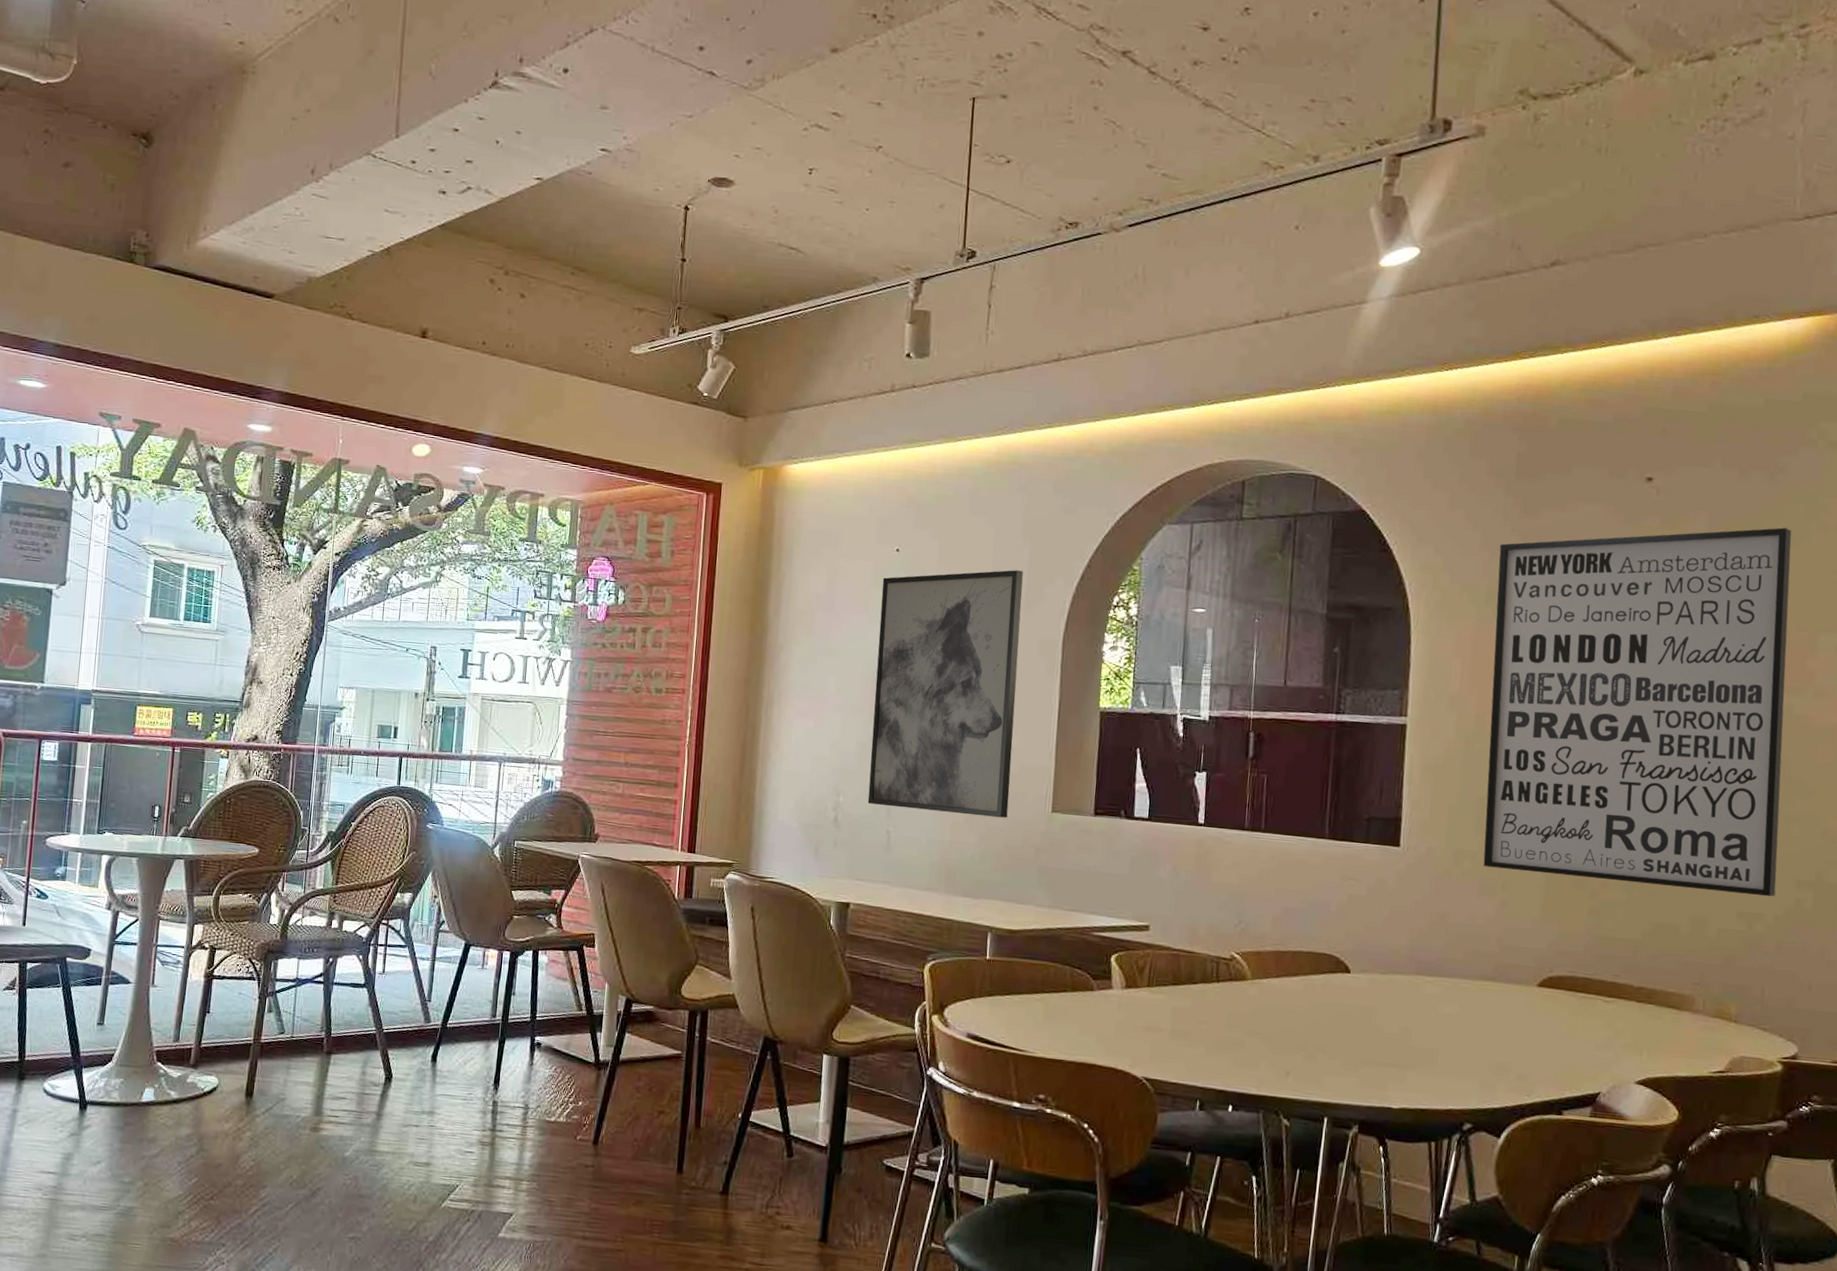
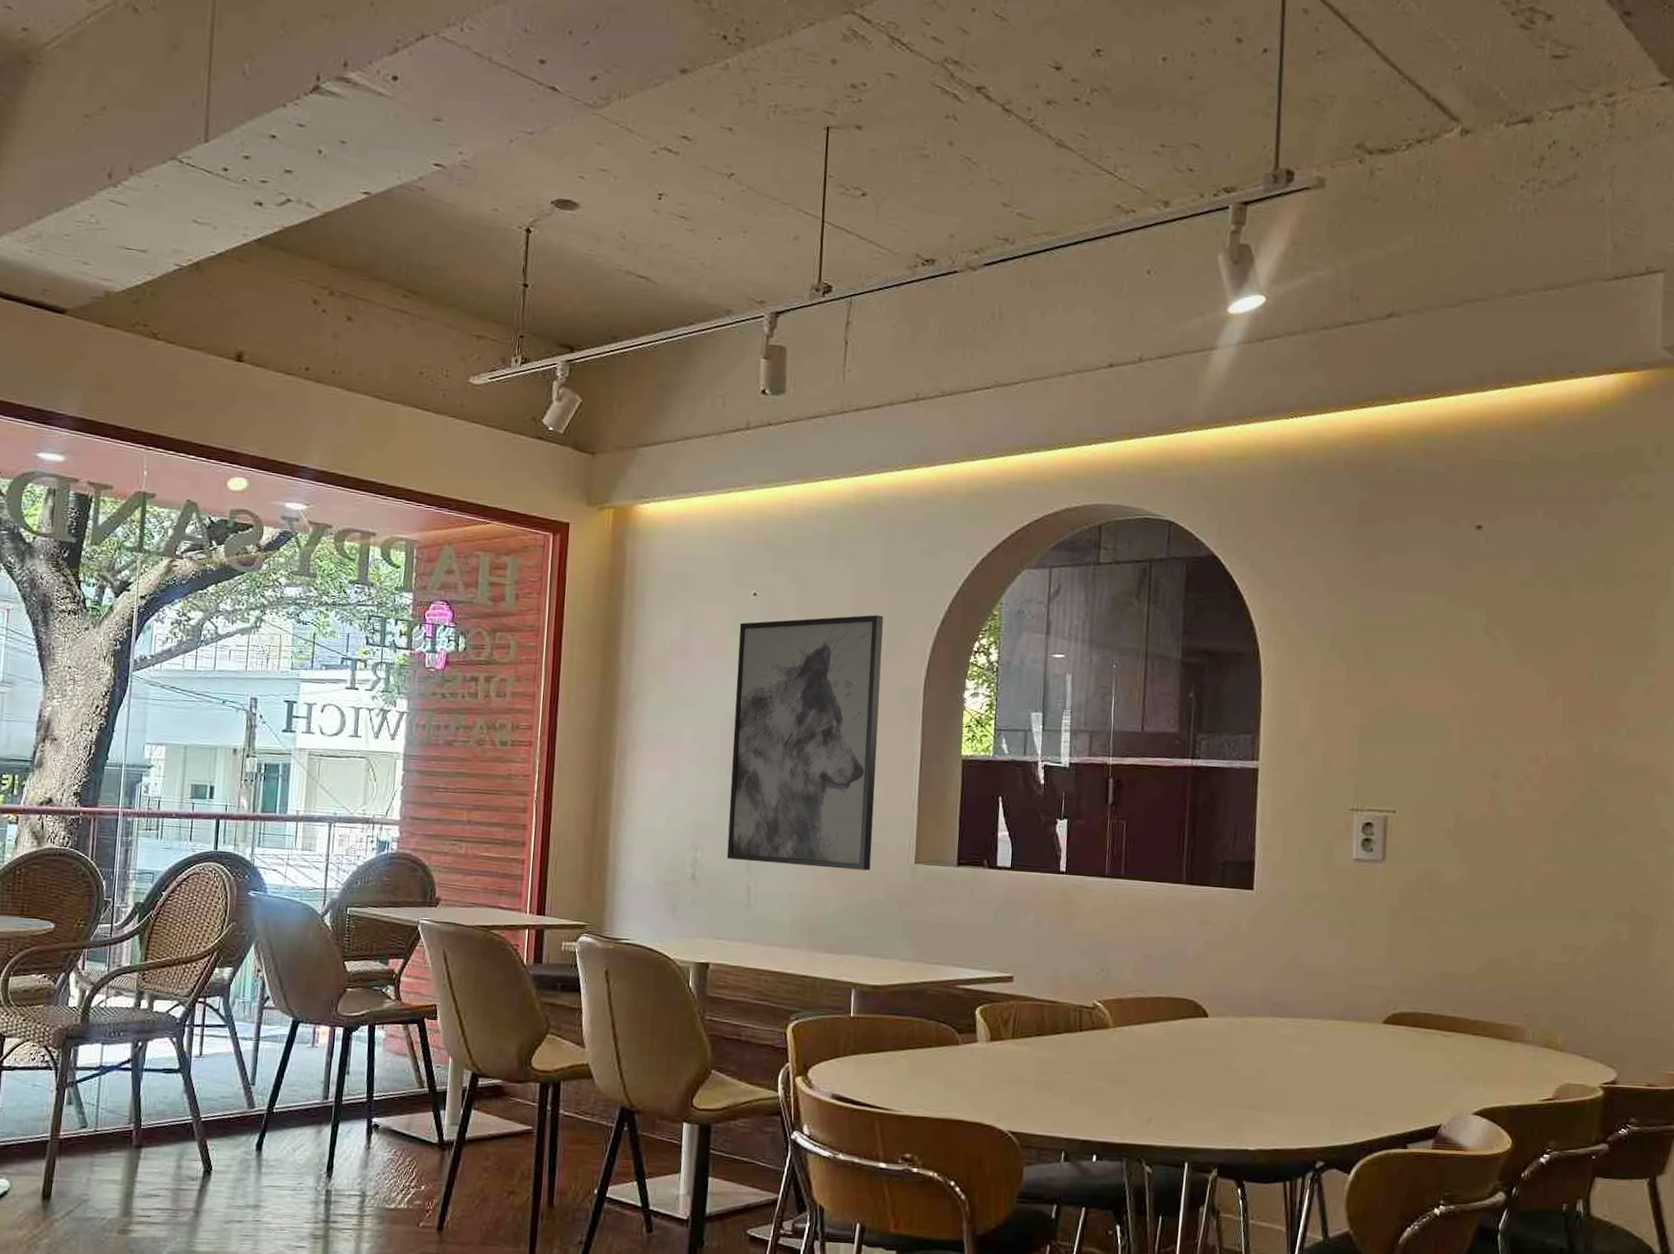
wall art: present [1483,527,1792,897] -> none [1331,574,1606,929]

